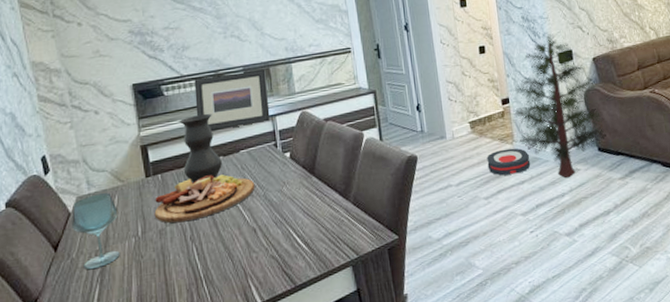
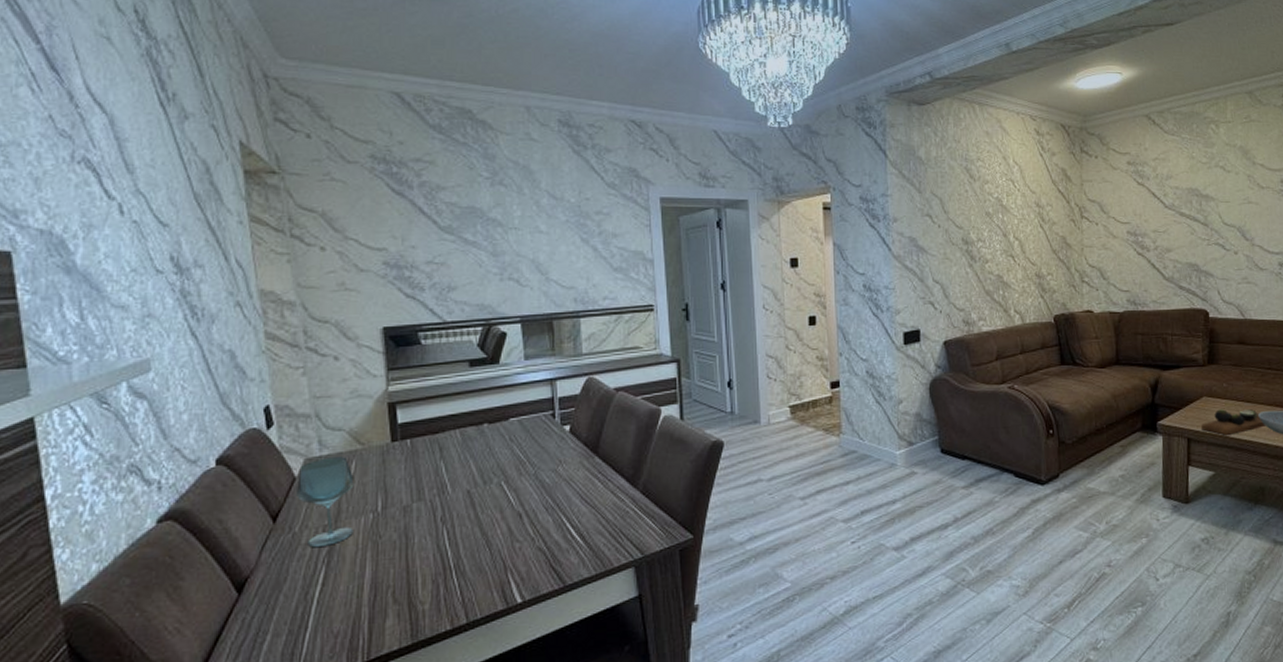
food platter: present [154,174,255,224] -> none [399,445,525,500]
vase: present [179,113,222,183] -> none [437,370,486,452]
picture frame: present [194,69,270,131] -> none [459,322,549,391]
robot vacuum: present [486,148,531,176] -> none [807,441,859,473]
pine tree: present [513,34,606,178] -> none [843,308,952,481]

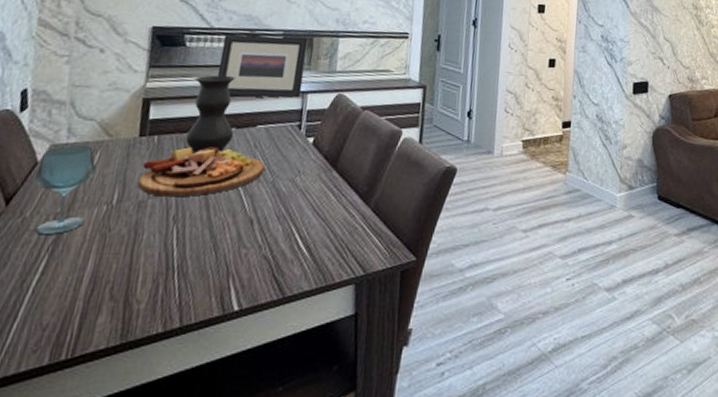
food platter: none [399,445,525,500] -> present [137,147,266,198]
vase: none [437,370,486,452] -> present [185,75,236,152]
picture frame: none [459,322,549,391] -> present [217,34,309,98]

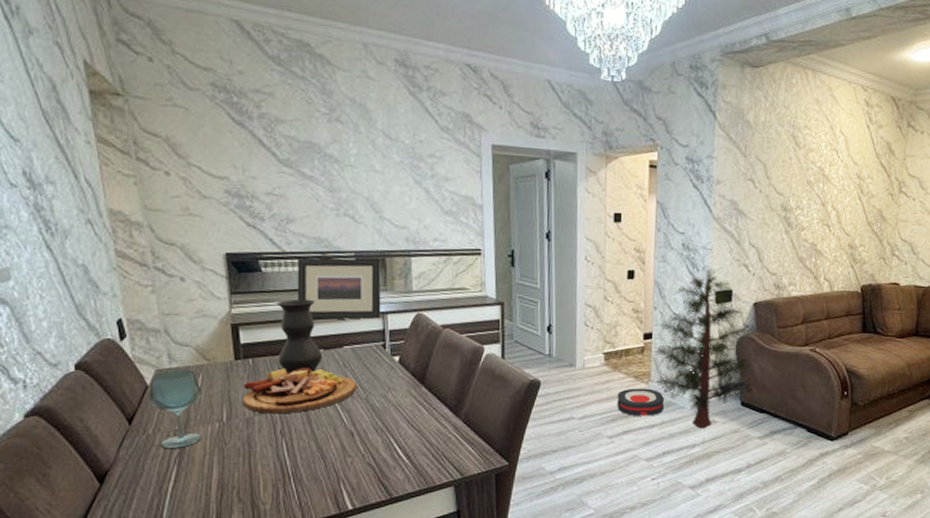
robot vacuum: none [533,178,582,209] -> present [617,388,665,416]
pine tree: none [572,59,669,223] -> present [654,268,753,428]

